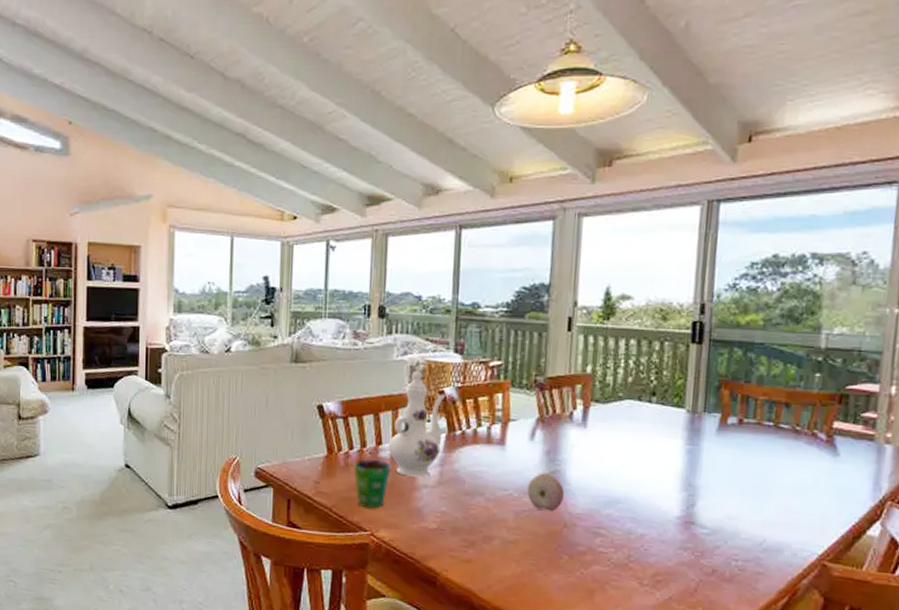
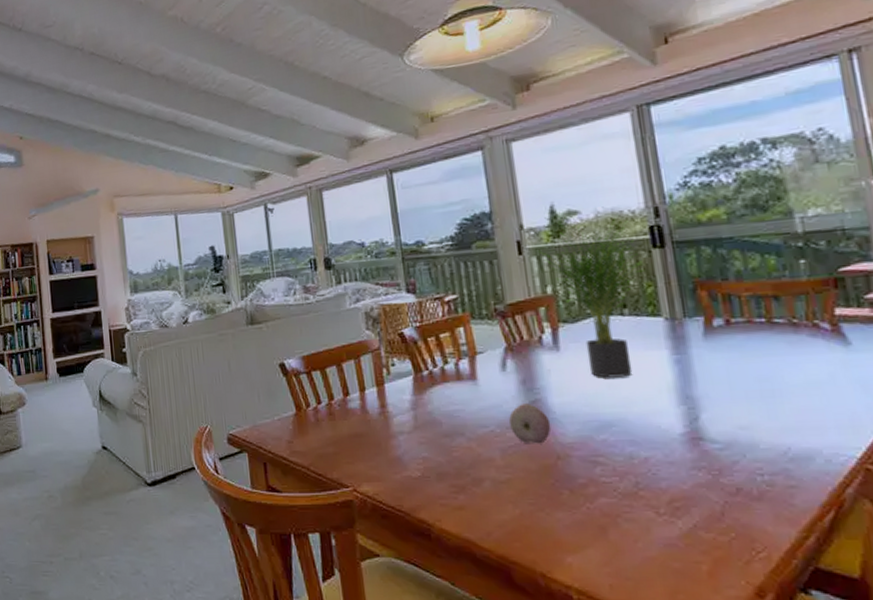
cup: present [353,459,391,509] -> none [324,412,363,463]
ewer: present [388,370,447,477] -> none [356,315,411,425]
potted plant: none [587,298,680,460] -> present [539,215,645,378]

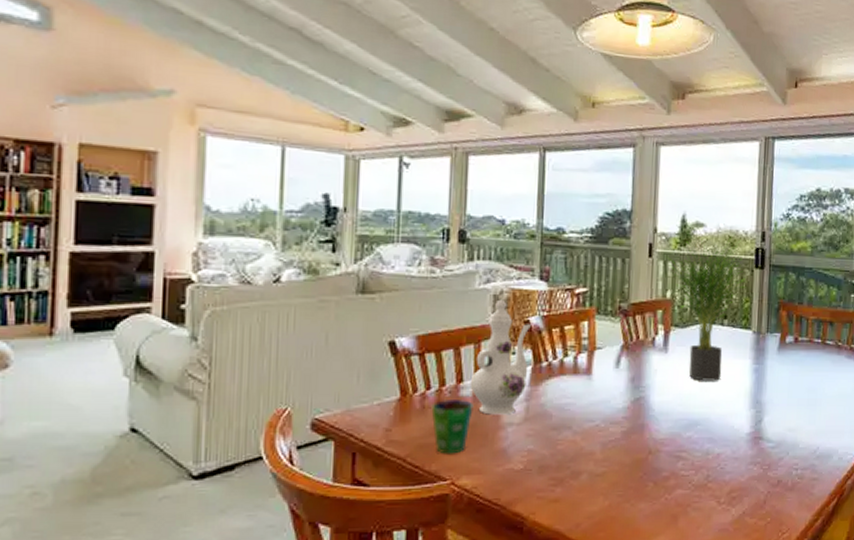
cup: none [324,412,363,463] -> present [431,400,474,454]
ewer: none [356,315,411,425] -> present [470,299,532,415]
fruit: present [508,403,551,444] -> none [613,400,649,439]

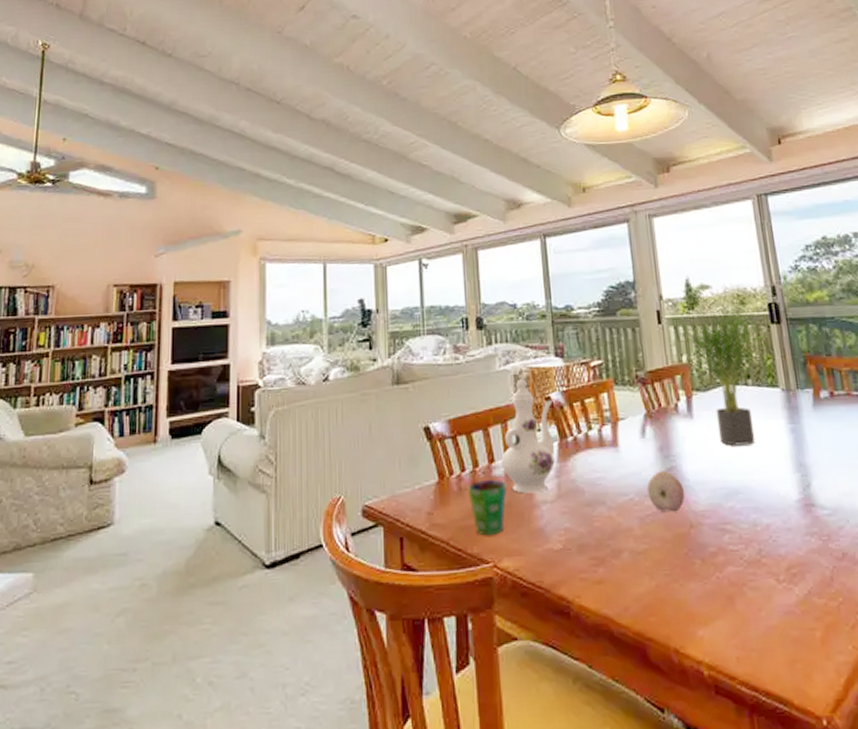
fruit: none [613,400,649,439] -> present [646,471,685,512]

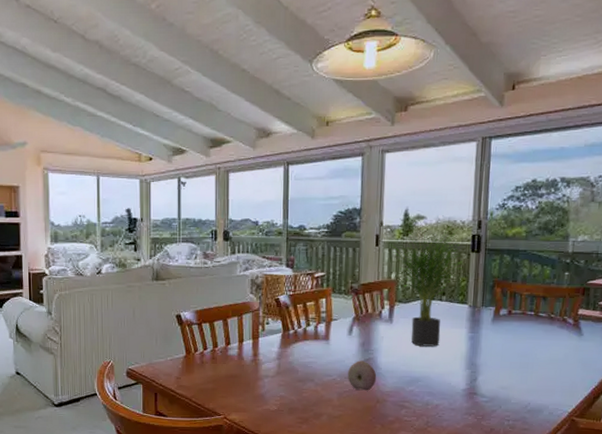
cup: present [467,480,507,536] -> none [208,357,239,397]
ewer: present [501,378,555,494] -> none [235,283,281,369]

